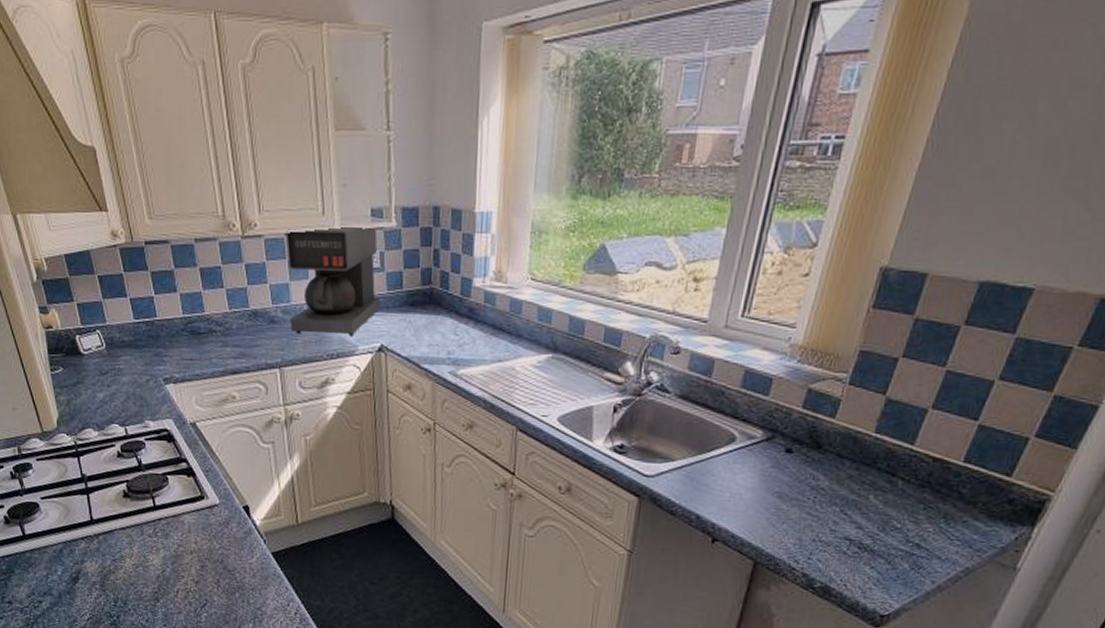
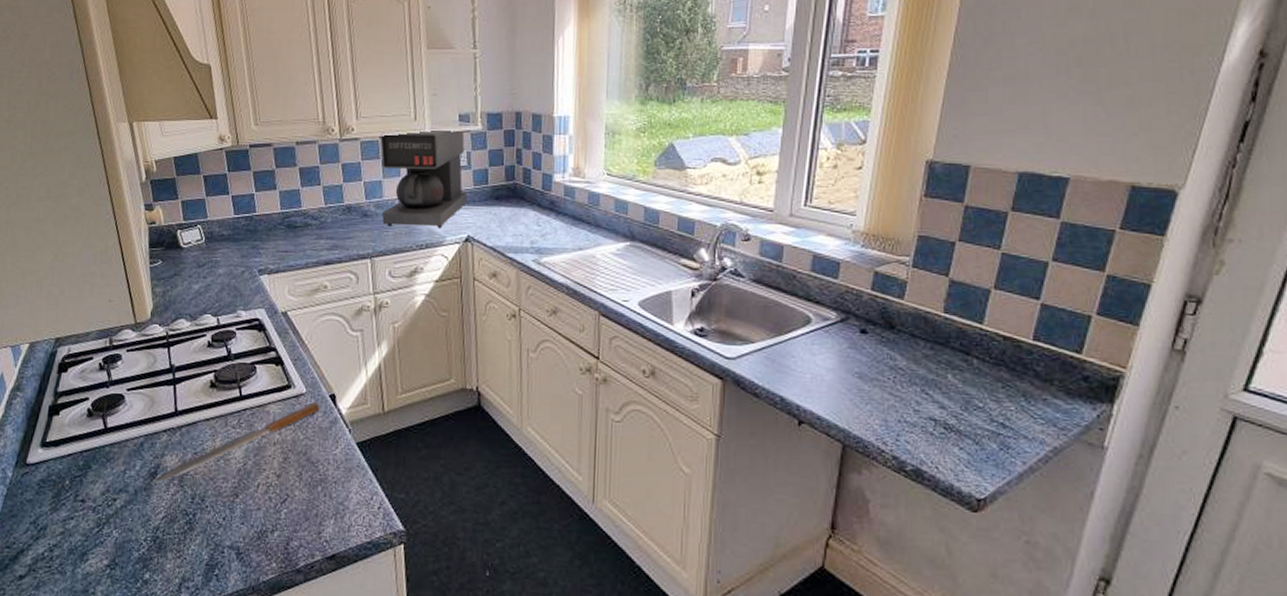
kitchen knife: none [75,513,234,588] -> present [153,402,320,484]

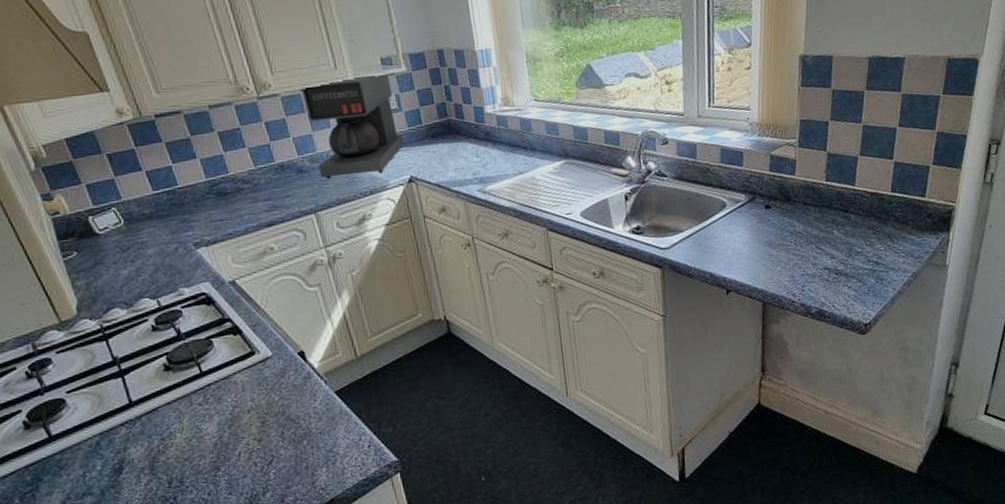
kitchen knife: present [153,402,320,484] -> none [120,362,290,479]

